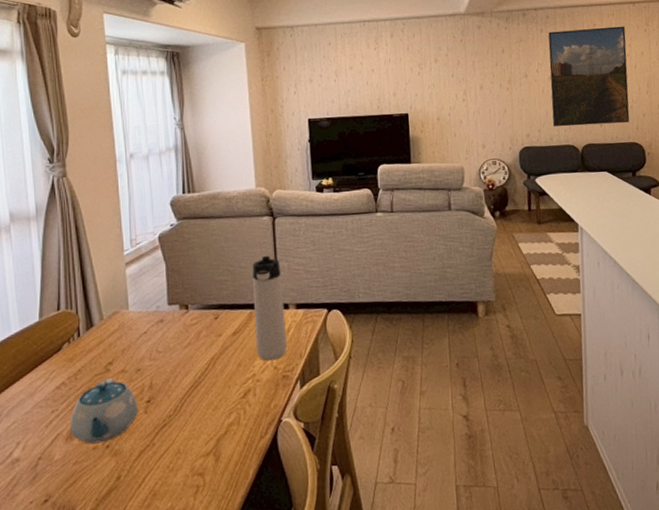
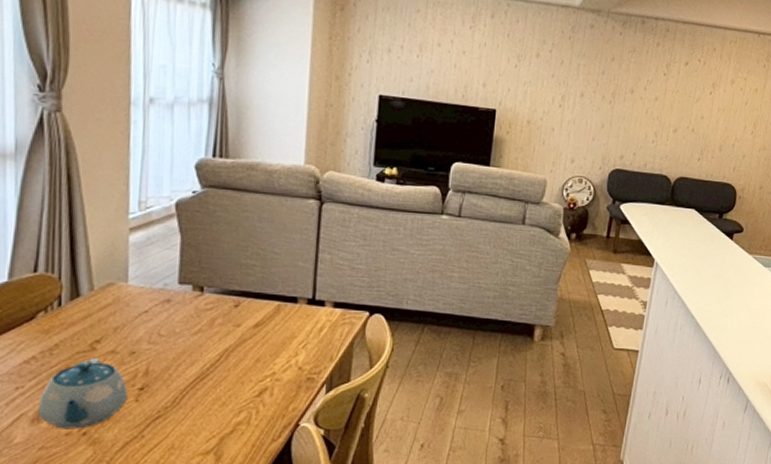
thermos bottle: present [252,255,287,361] -> none [280,243,322,360]
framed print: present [548,26,630,127] -> none [649,47,745,162]

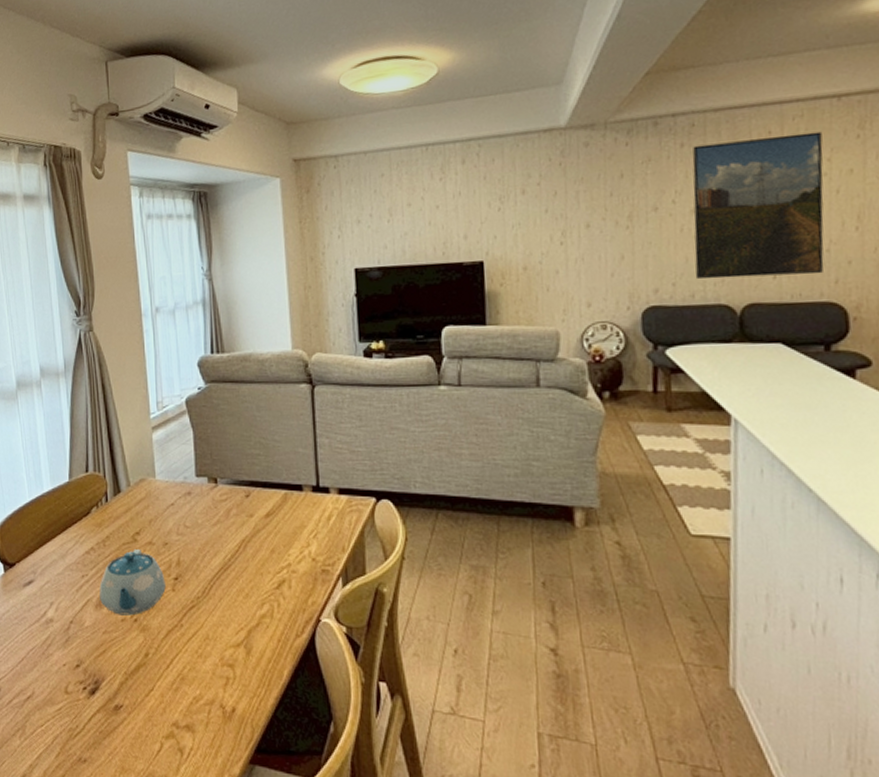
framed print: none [649,47,745,162] -> present [692,131,824,280]

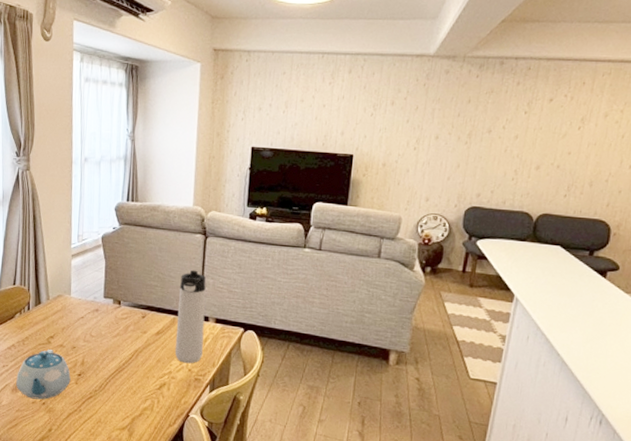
thermos bottle: none [288,429,327,551] -> present [174,270,206,364]
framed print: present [692,131,824,280] -> none [508,85,621,198]

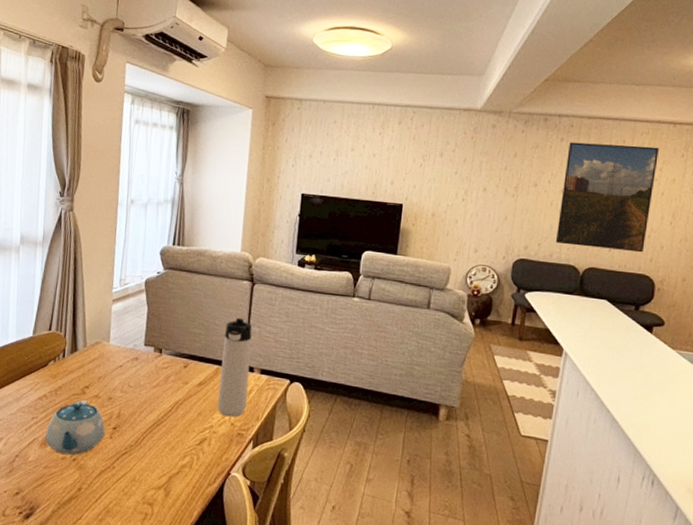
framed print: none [508,85,621,198] -> present [555,142,659,253]

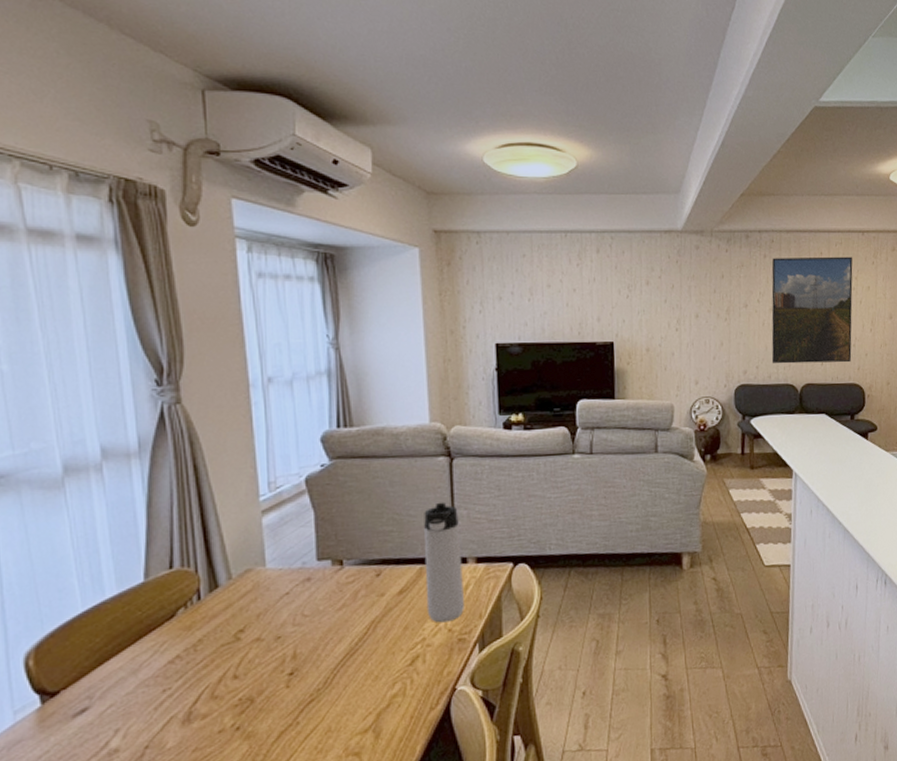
teapot: present [45,400,105,456] -> none [188,649,278,727]

